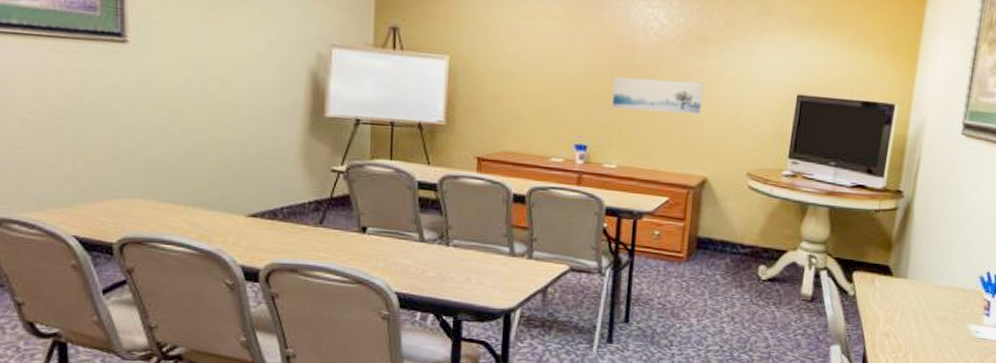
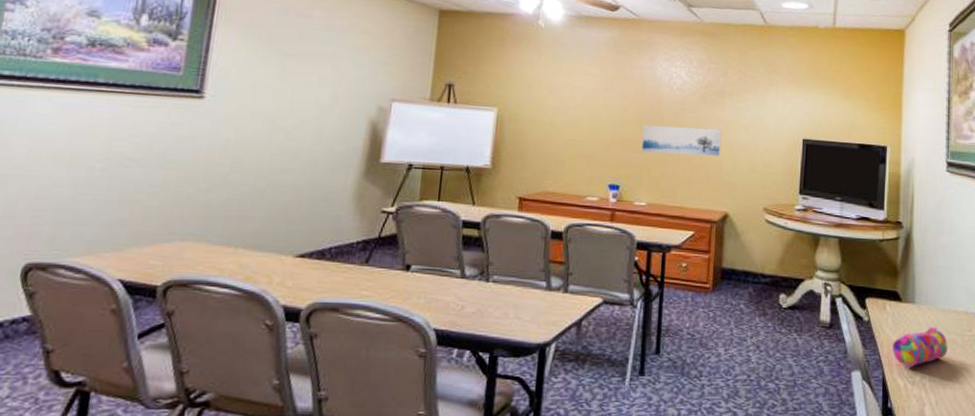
pencil case: none [876,302,938,342] -> present [892,326,948,367]

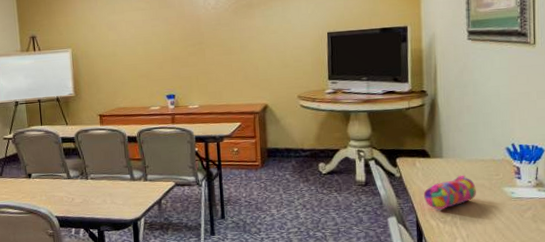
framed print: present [641,124,722,158] -> none [187,36,256,65]

